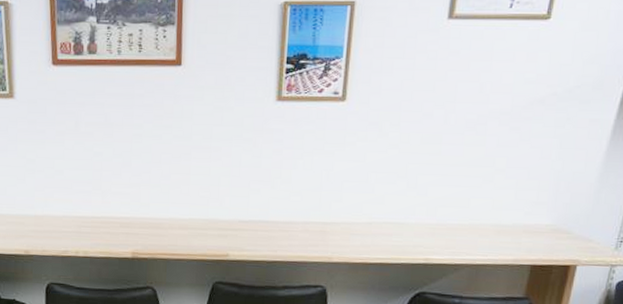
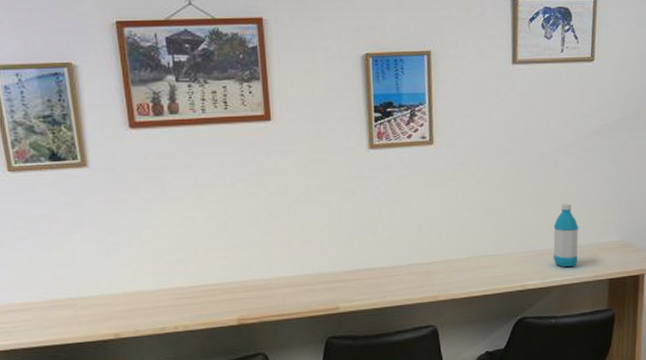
water bottle: none [466,177,503,246] -> present [553,203,579,267]

